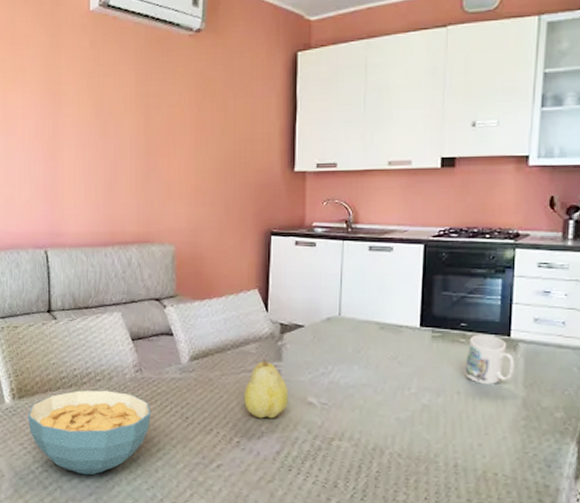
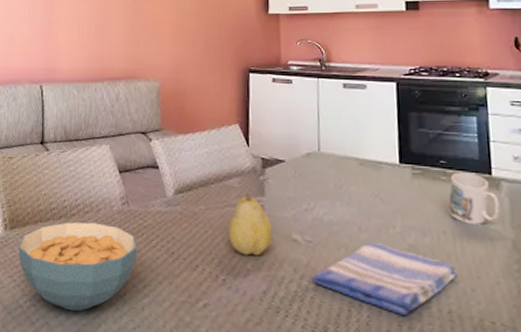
dish towel: none [324,404,468,471] -> present [311,243,459,317]

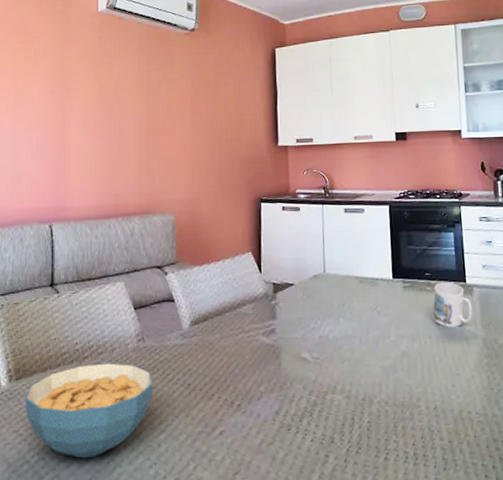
fruit: present [228,194,273,256] -> none [242,319,285,379]
dish towel: present [311,243,459,317] -> none [319,353,442,418]

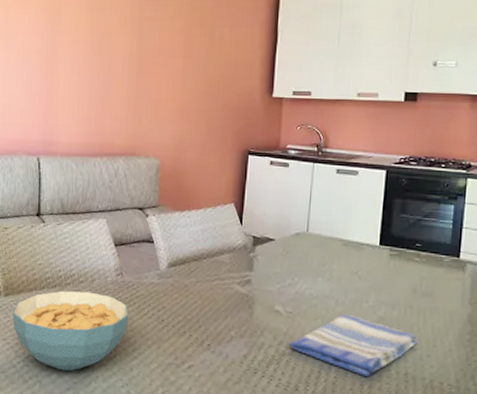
dish towel: none [319,353,442,418] -> present [288,314,419,378]
mug: present [433,282,473,327] -> none [418,254,463,301]

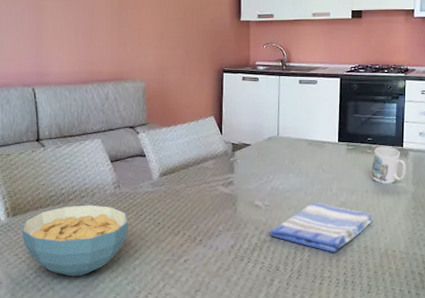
mug: none [418,254,463,301] -> present [371,146,406,184]

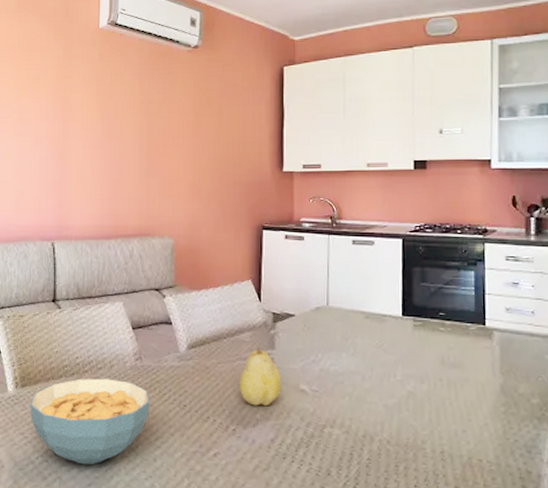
fruit: none [204,173,240,220] -> present [238,347,282,407]
dish towel: present [268,203,374,253] -> none [316,391,452,458]
mug: present [371,146,406,184] -> none [446,323,491,371]

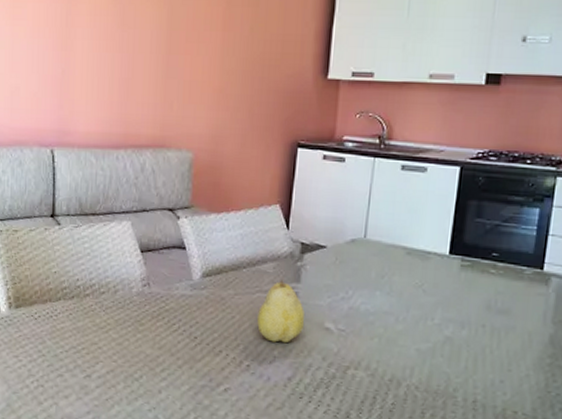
cereal bowl: present [30,378,150,465] -> none [25,302,157,393]

